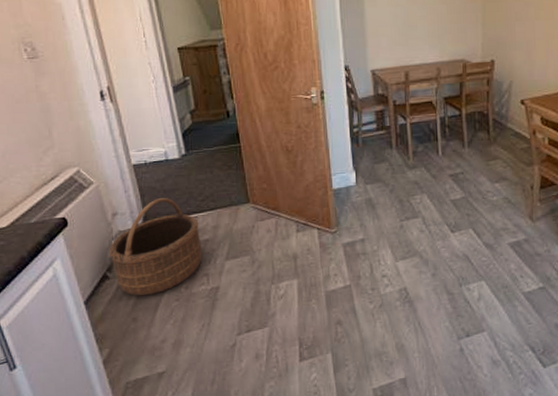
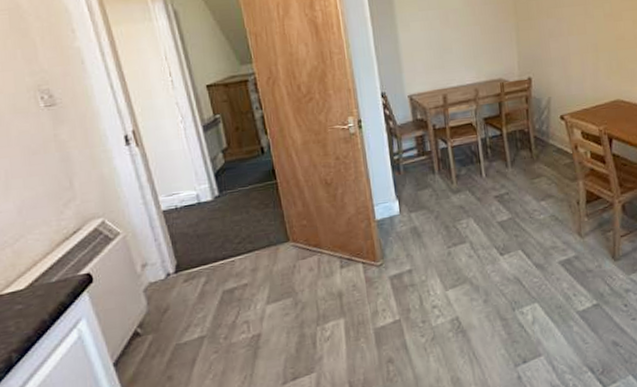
basket: present [109,198,202,296] -> none [139,243,241,352]

